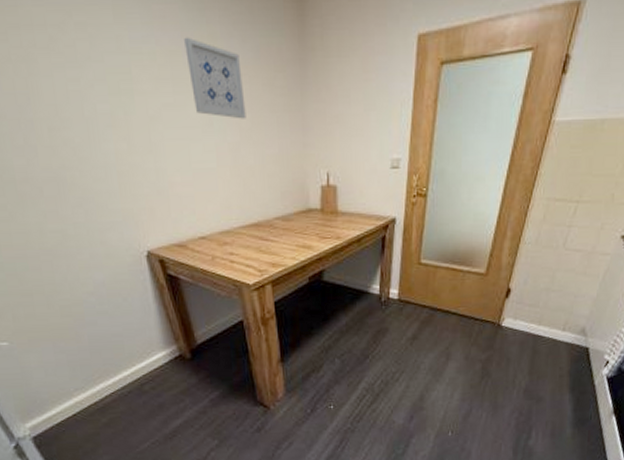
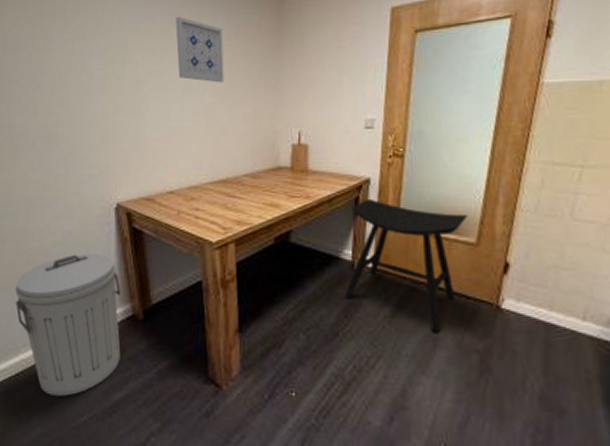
trash can: none [54,302,174,429] -> present [15,254,121,397]
stool: none [373,237,480,349] -> present [344,198,468,332]

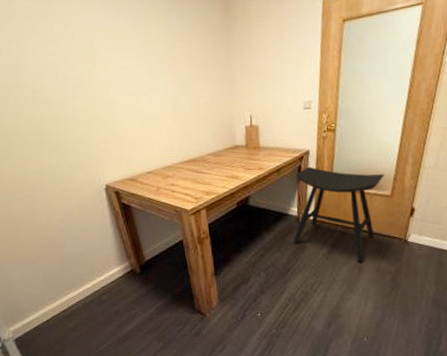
trash can: present [15,254,121,397] -> none [33,226,126,333]
wall art: present [175,16,224,83] -> none [135,15,184,76]

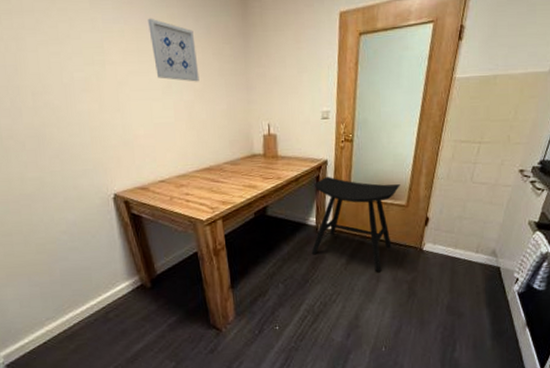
wall art: none [135,15,184,76] -> present [148,18,200,82]

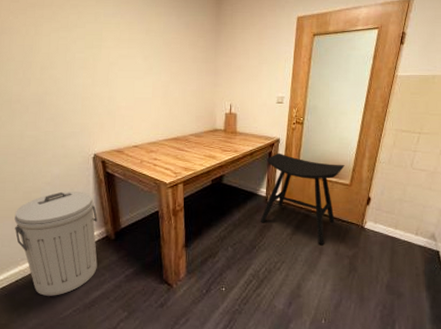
trash can: none [29,238,135,355] -> present [14,191,98,296]
wall art: present [148,18,200,82] -> none [139,14,176,66]

